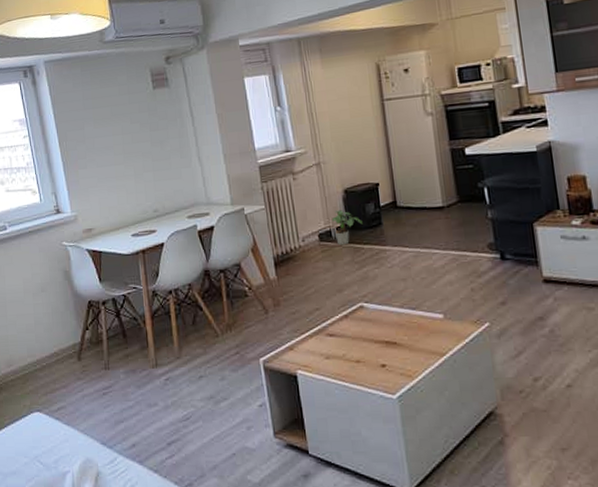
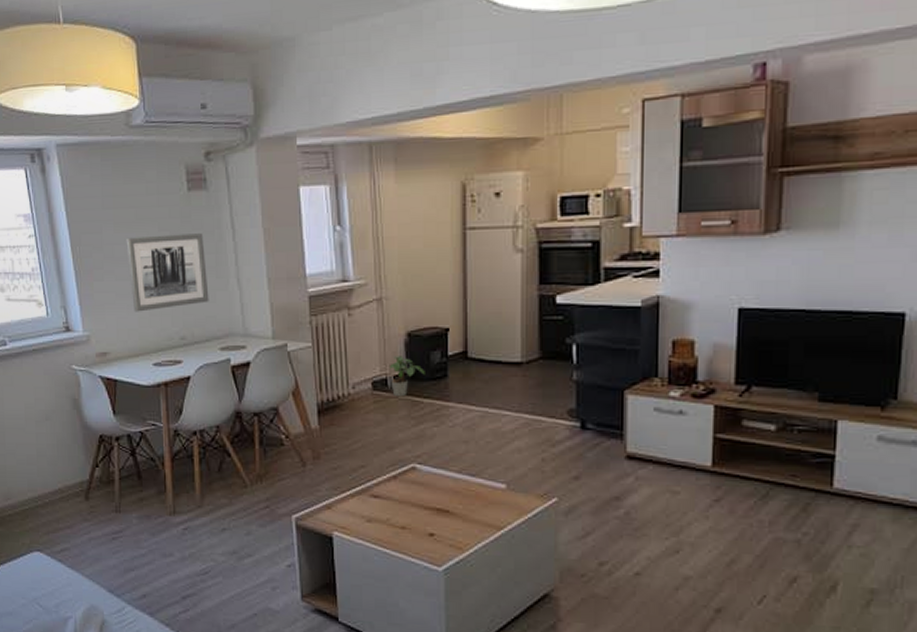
wall art: none [104,122,176,192] -> present [126,233,209,312]

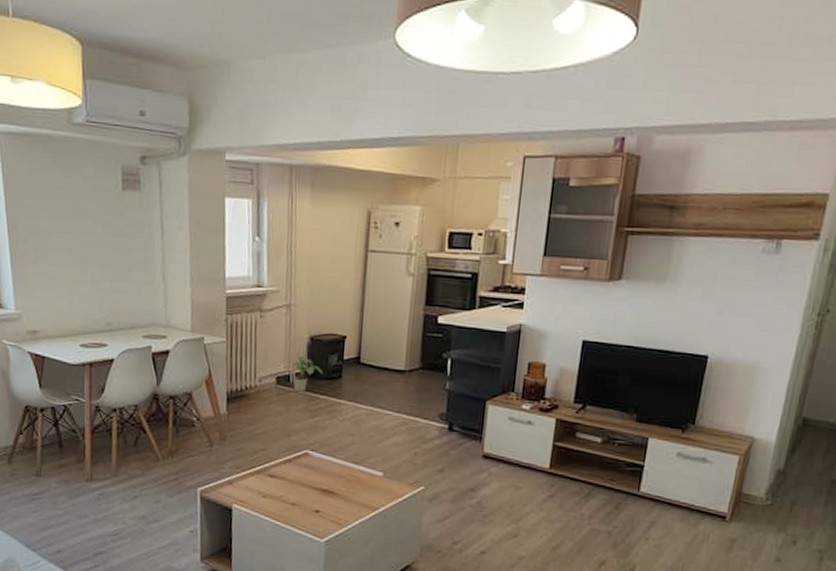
wall art: present [126,233,209,312] -> none [61,227,136,297]

